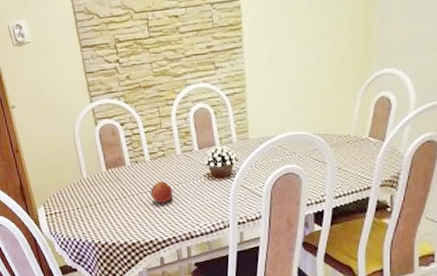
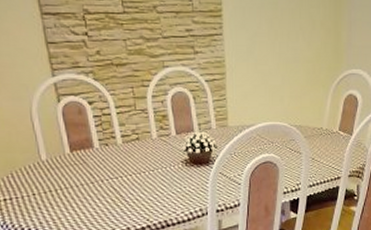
fruit: present [151,181,173,203] -> none [122,166,147,190]

